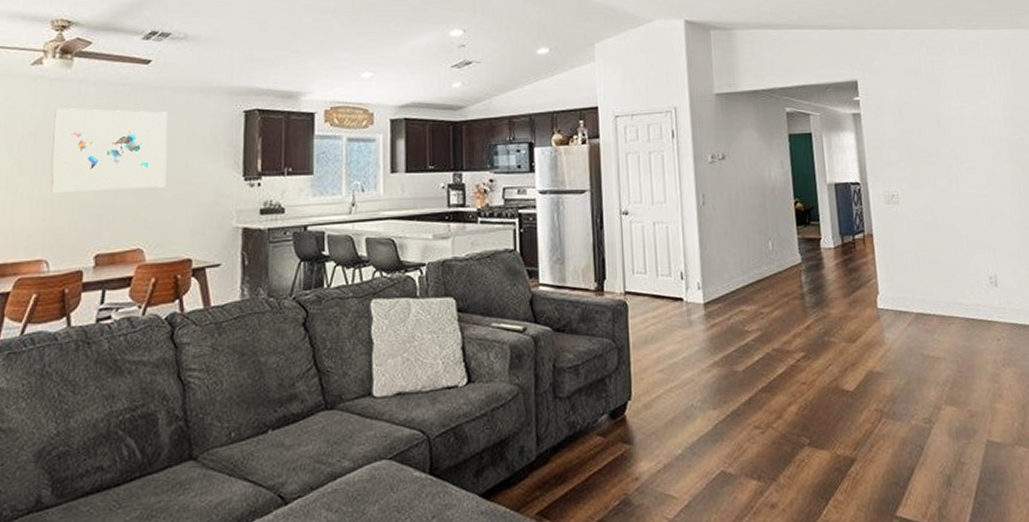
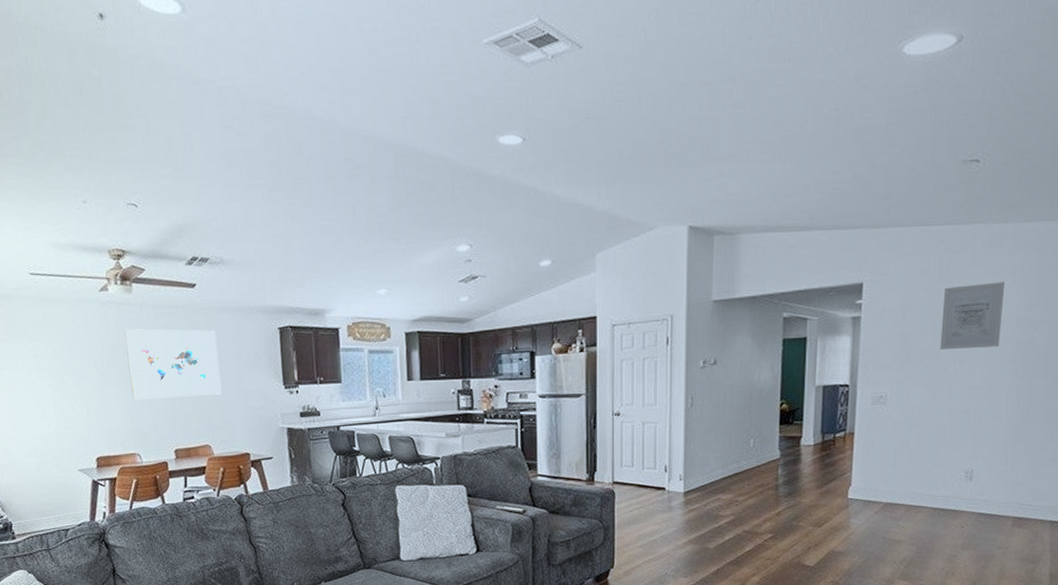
wall art: none [933,83,994,148] -> present [940,282,1006,349]

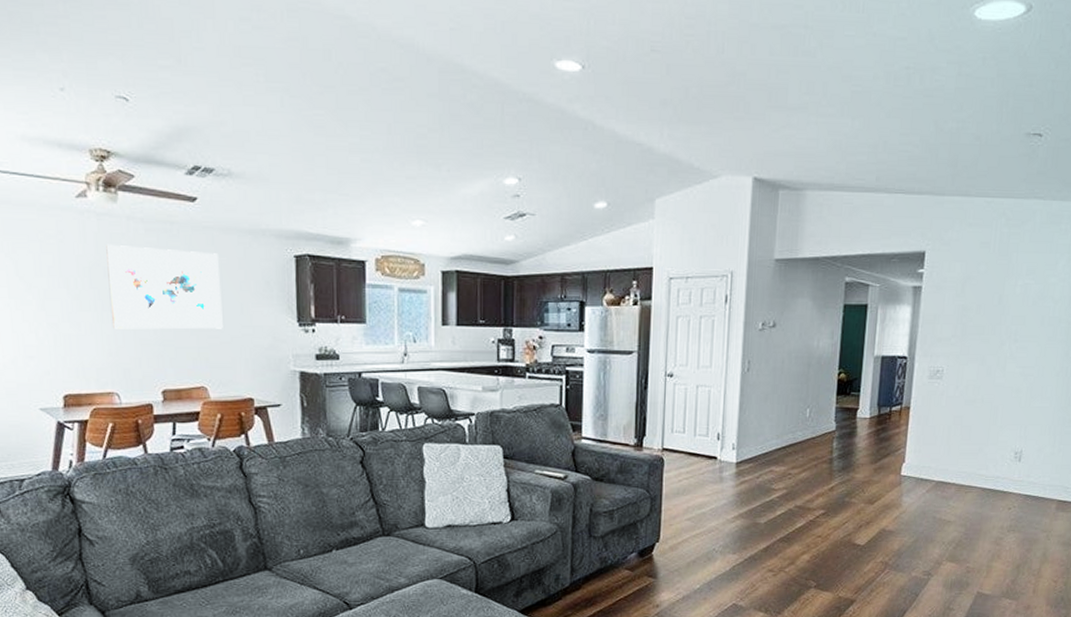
wall art: present [940,282,1006,349] -> none [996,260,1061,326]

